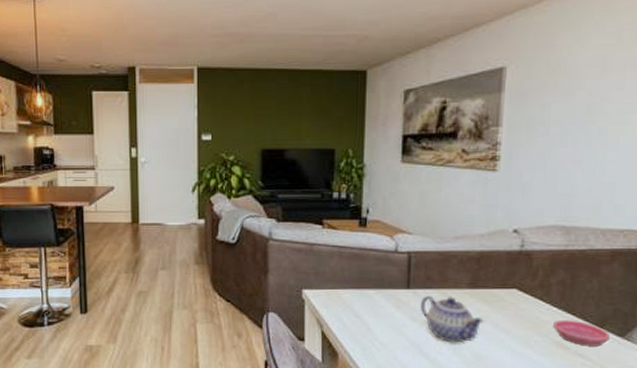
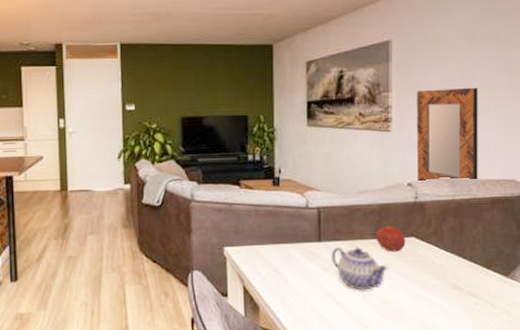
fruit: none [472,275,507,304] -> present [375,225,406,252]
home mirror: none [525,123,607,228] -> present [417,87,478,181]
saucer: present [553,320,610,346] -> none [448,263,496,286]

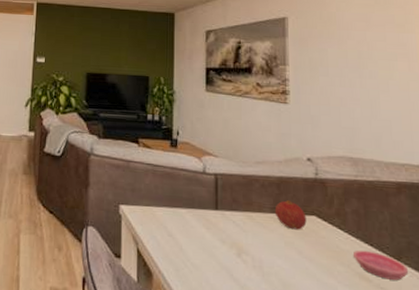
teapot: present [331,246,389,290] -> none [228,217,289,269]
home mirror: present [417,87,478,181] -> none [314,66,381,161]
saucer: none [448,263,496,286] -> present [353,250,408,280]

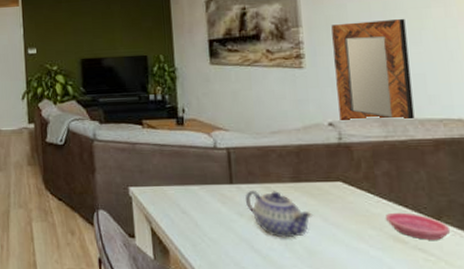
teapot: none [228,217,289,269] -> present [245,190,314,238]
fruit: present [274,200,307,230] -> none [295,168,332,197]
home mirror: none [314,66,381,161] -> present [331,18,415,120]

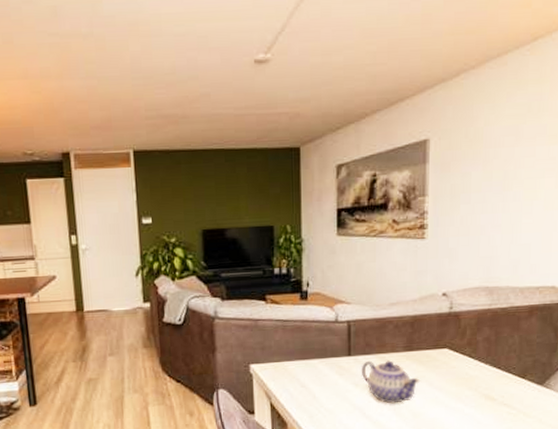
home mirror: present [331,18,415,120] -> none [453,188,521,290]
saucer: present [386,212,450,240] -> none [481,373,531,396]

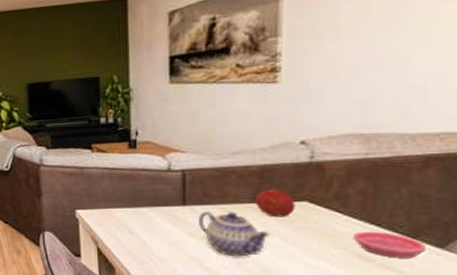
fruit: none [407,337,439,364] -> present [255,188,295,217]
saucer: none [481,373,531,396] -> present [354,231,426,258]

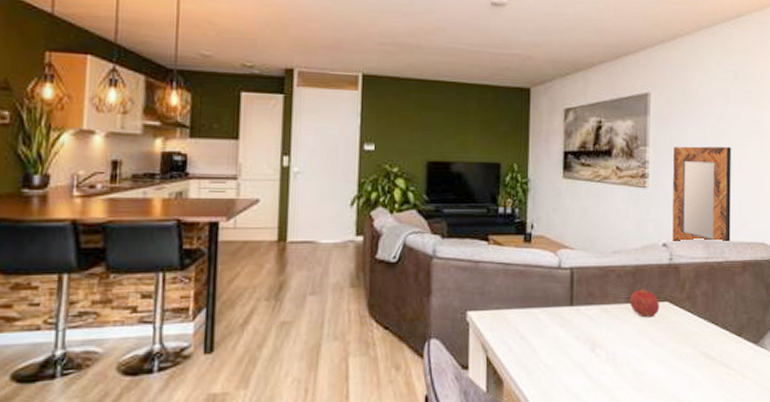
teapot: present [198,211,272,257] -> none [582,311,642,361]
home mirror: none [314,19,413,138] -> present [672,146,731,241]
saucer: present [354,231,426,258] -> none [701,330,747,355]

